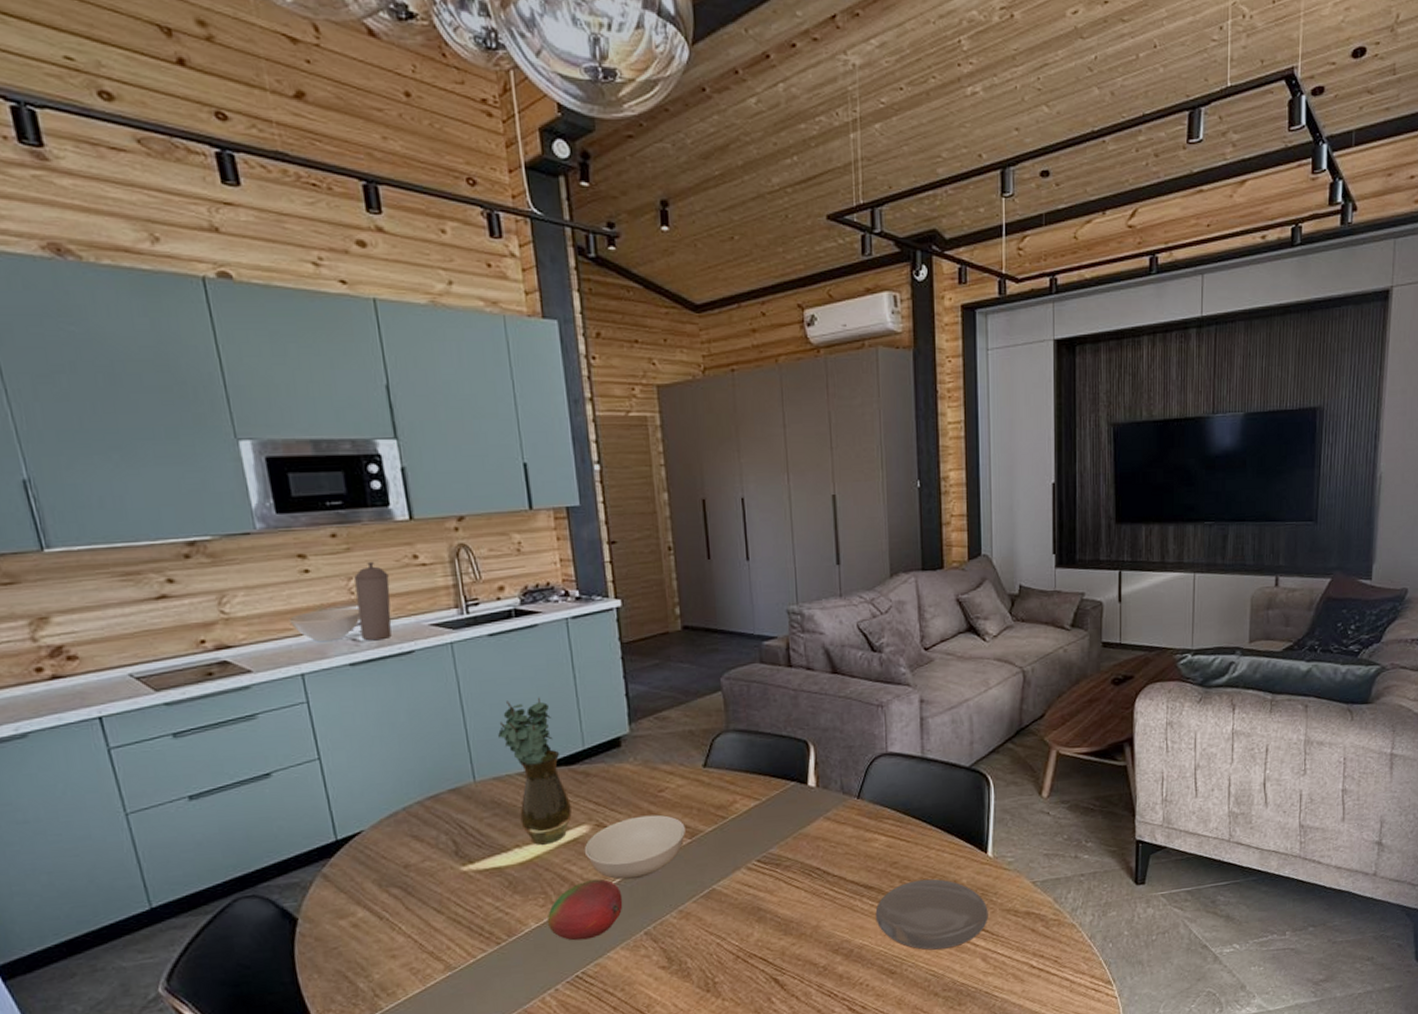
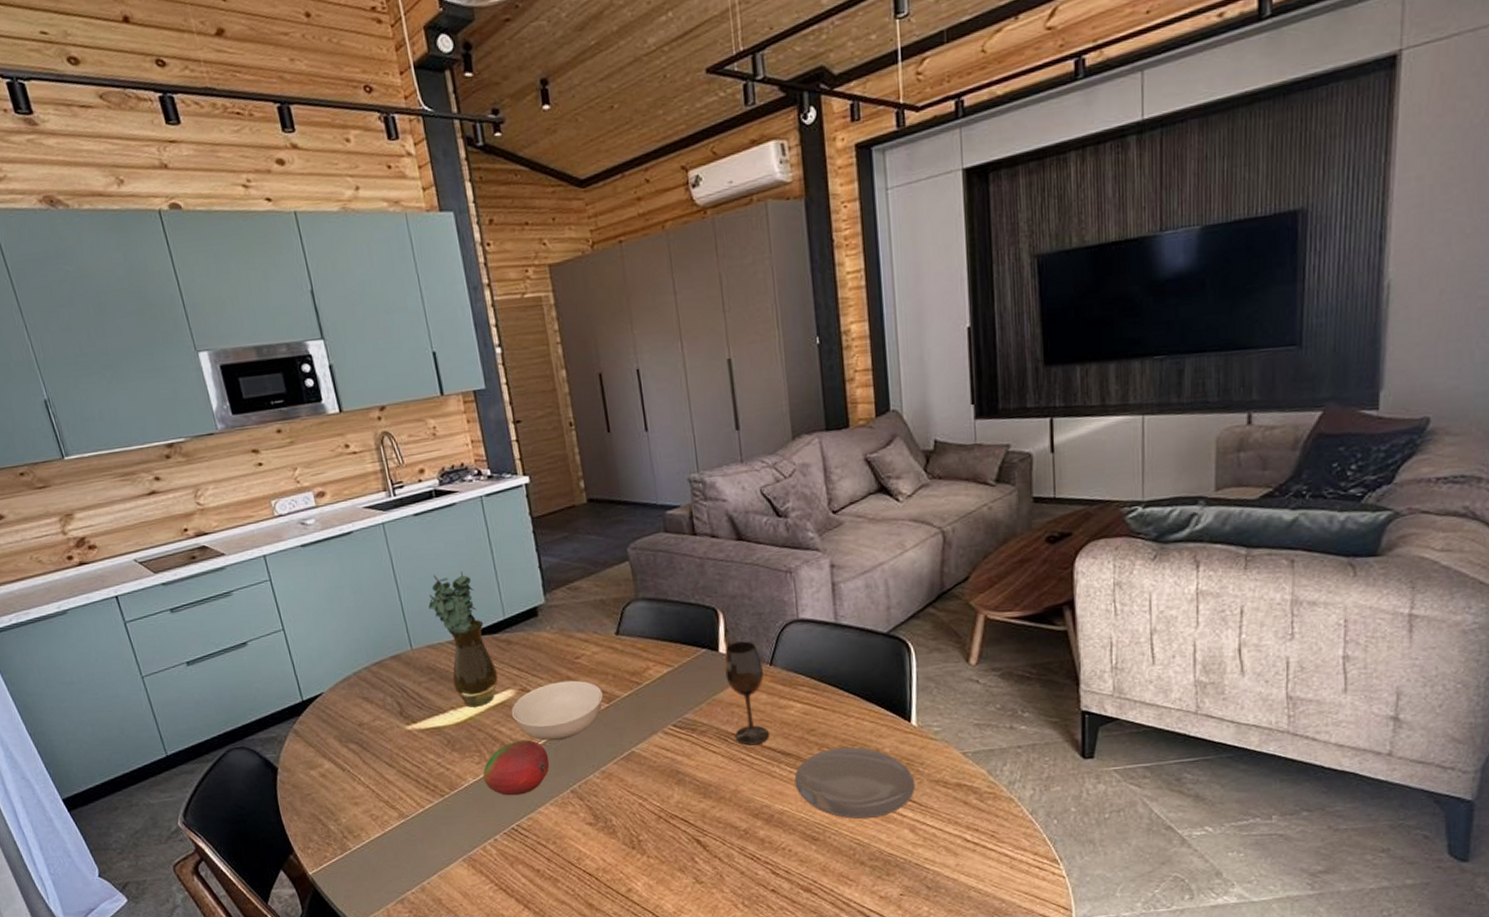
bowl: present [289,608,361,643] -> none [249,495,307,527]
canister: present [354,561,392,641] -> none [298,452,333,524]
wine glass: none [813,774,854,880] -> present [724,641,770,746]

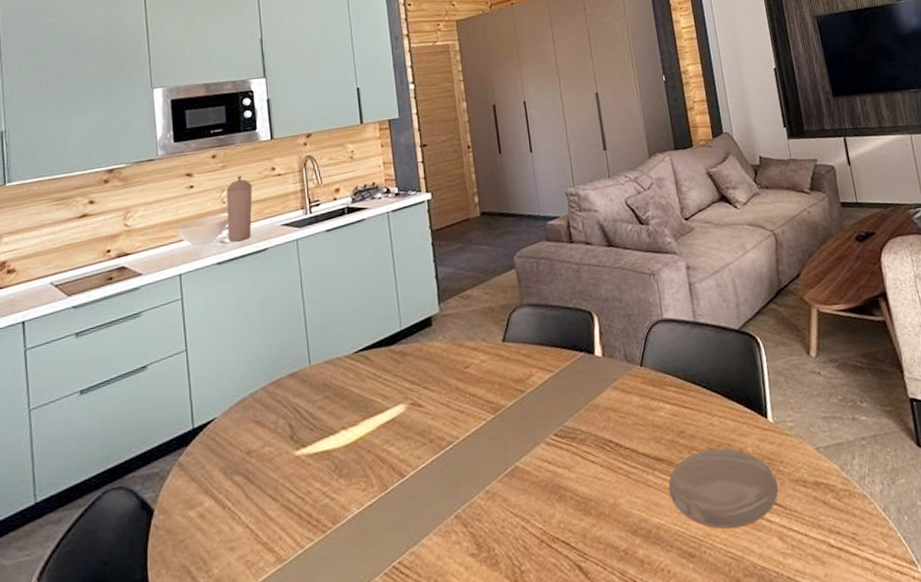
bowl: none [249,495,307,527] -> present [175,214,229,246]
canister: none [298,452,333,524] -> present [227,175,253,242]
vase: present [428,571,498,707] -> none [331,283,391,426]
fruit: present [482,739,550,796] -> none [367,459,435,527]
bowl: present [511,680,603,741] -> none [400,391,489,460]
wine glass: present [724,641,770,746] -> none [600,342,644,453]

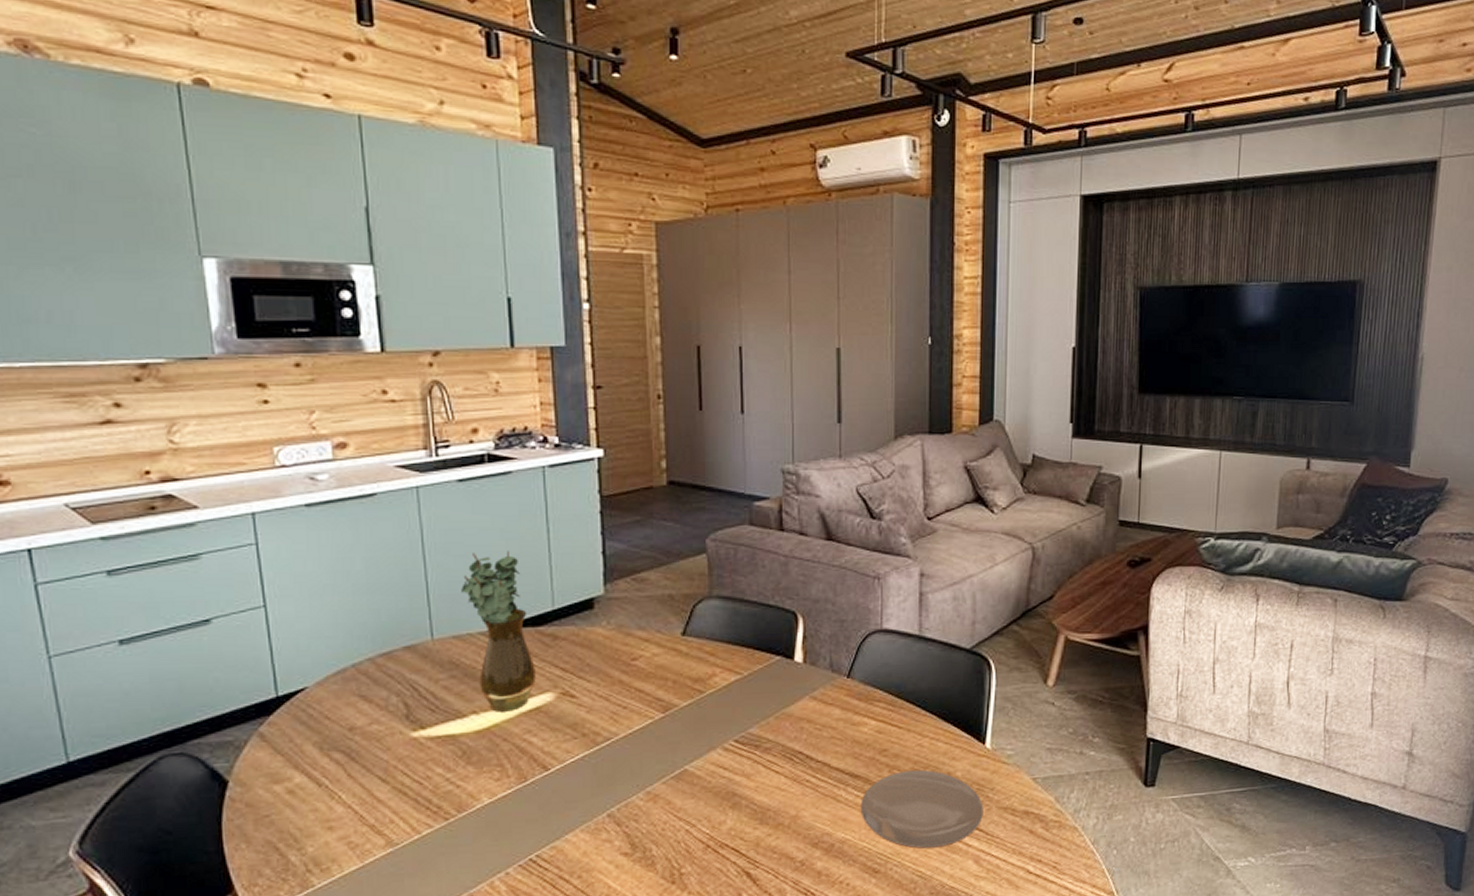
bowl: present [175,214,229,246] -> none [243,444,321,479]
canister: present [227,175,253,242] -> none [317,395,355,481]
vase: none [331,283,391,426] -> present [461,550,536,712]

